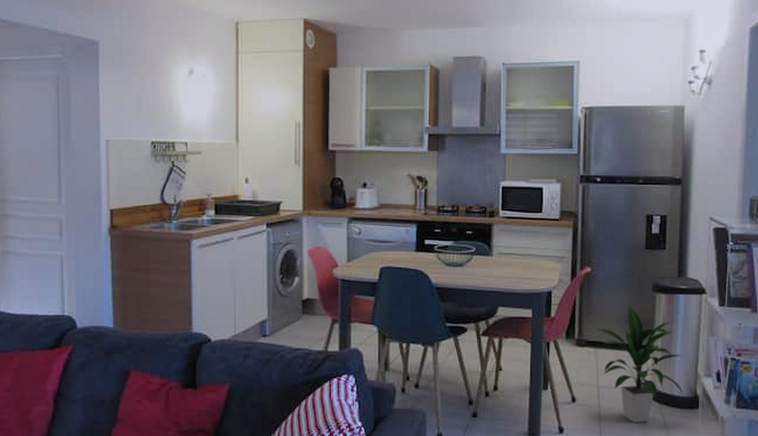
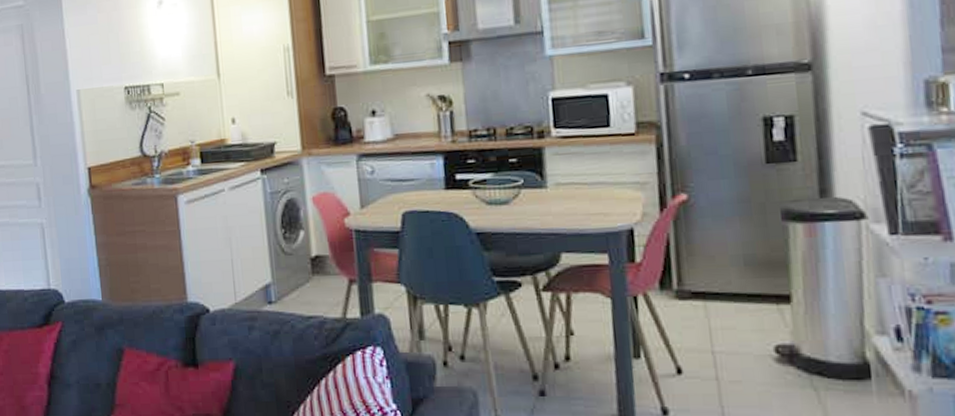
indoor plant: present [593,304,683,423] -> none [698,239,843,400]

